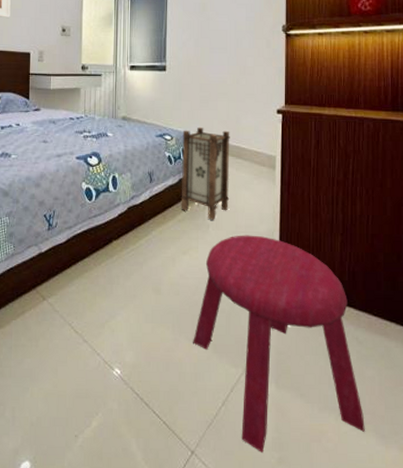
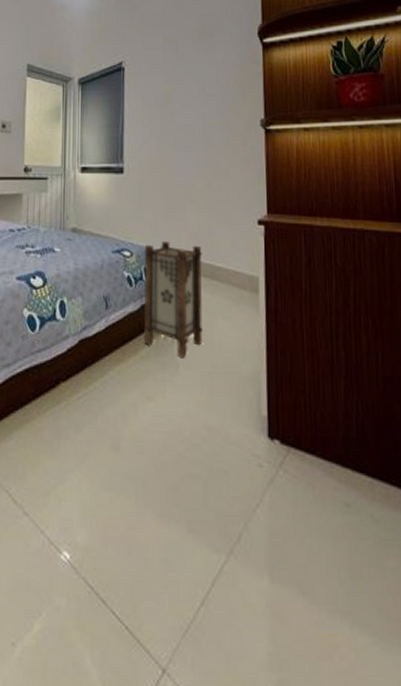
stool: present [193,235,365,452] -> none [162,376,390,673]

